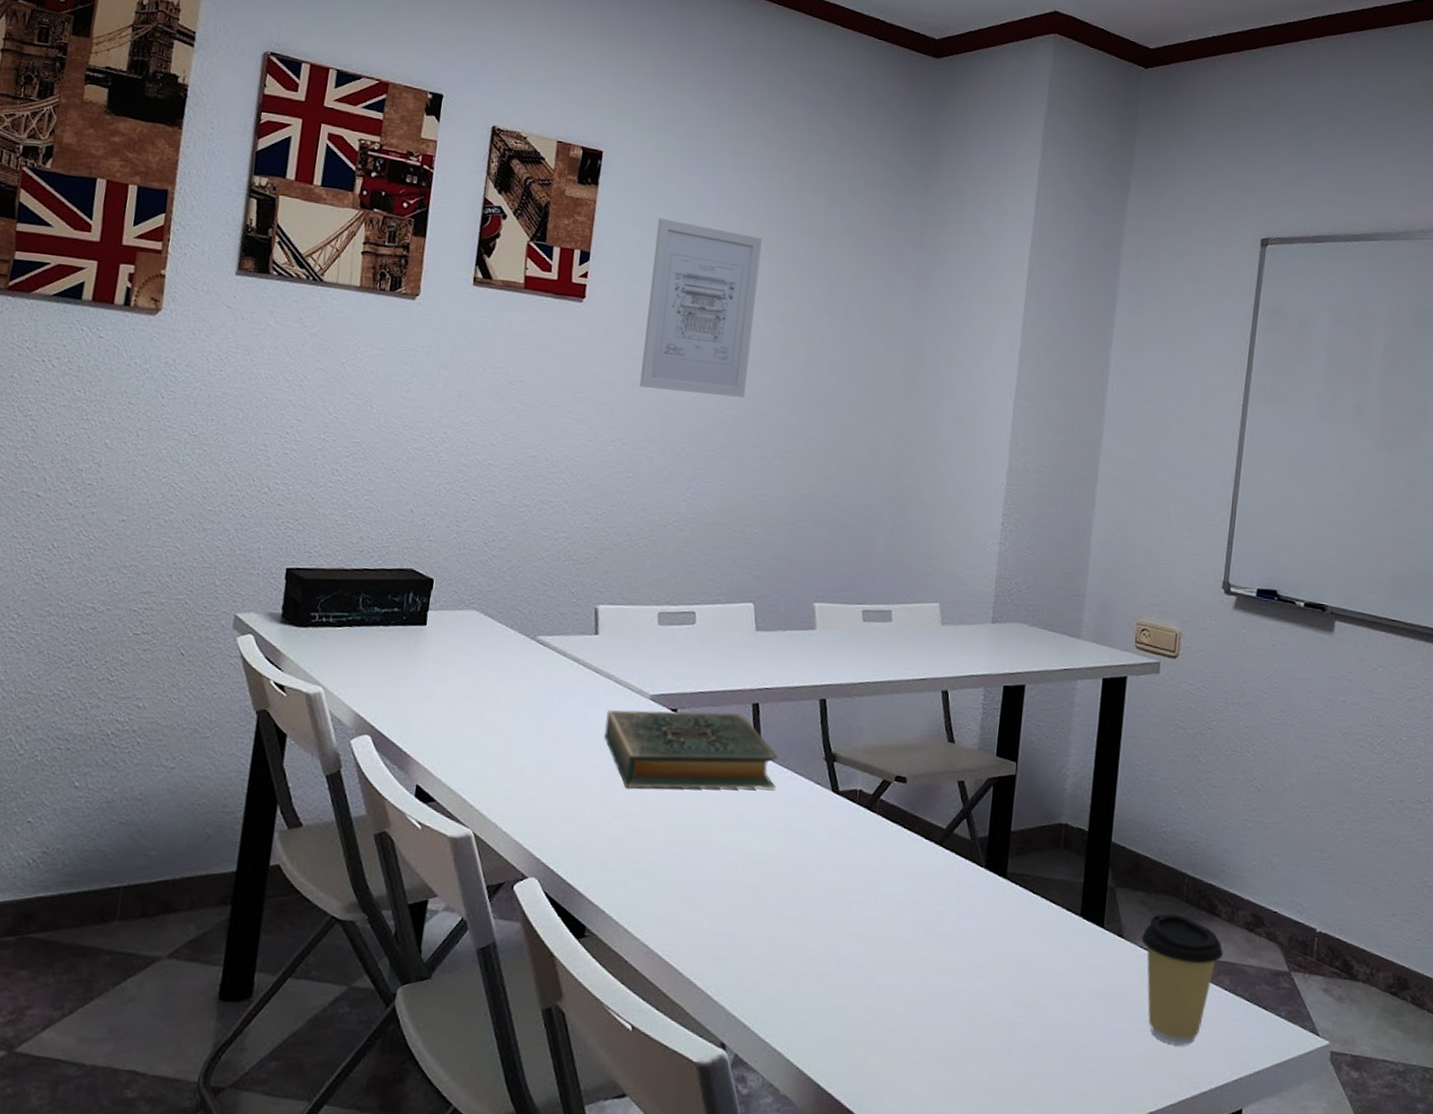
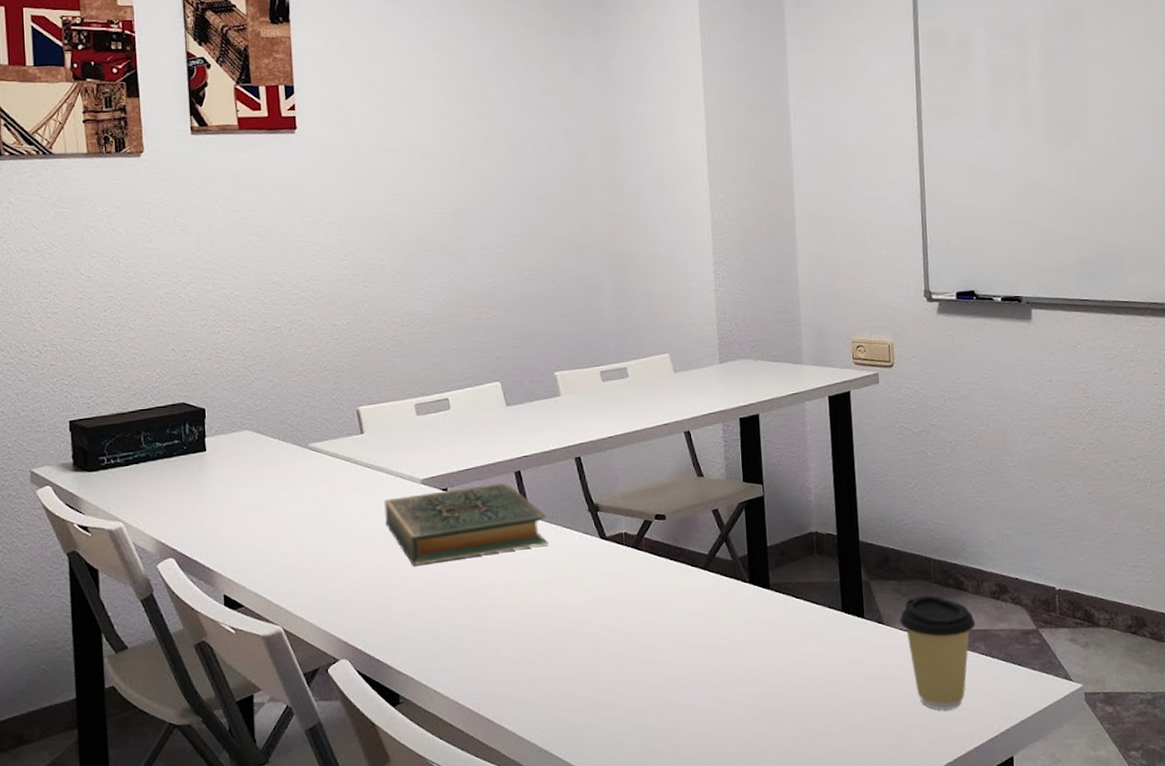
wall art: present [639,218,763,398] -> none [351,43,459,202]

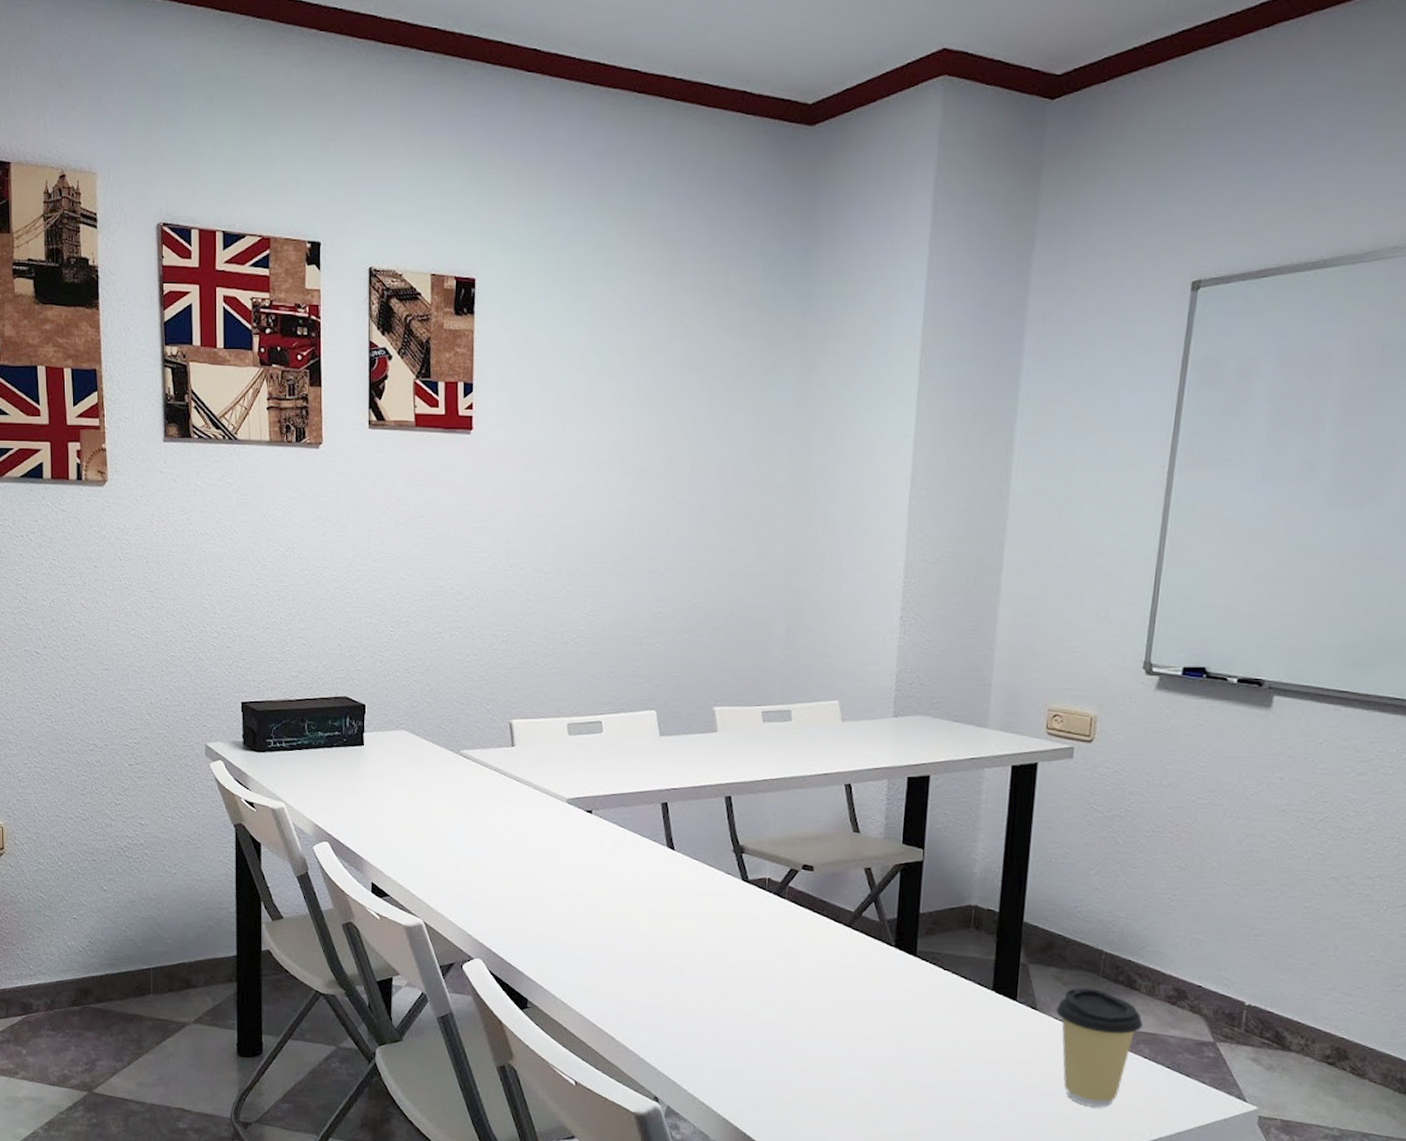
hardback book: present [384,482,548,566] -> none [528,811,689,881]

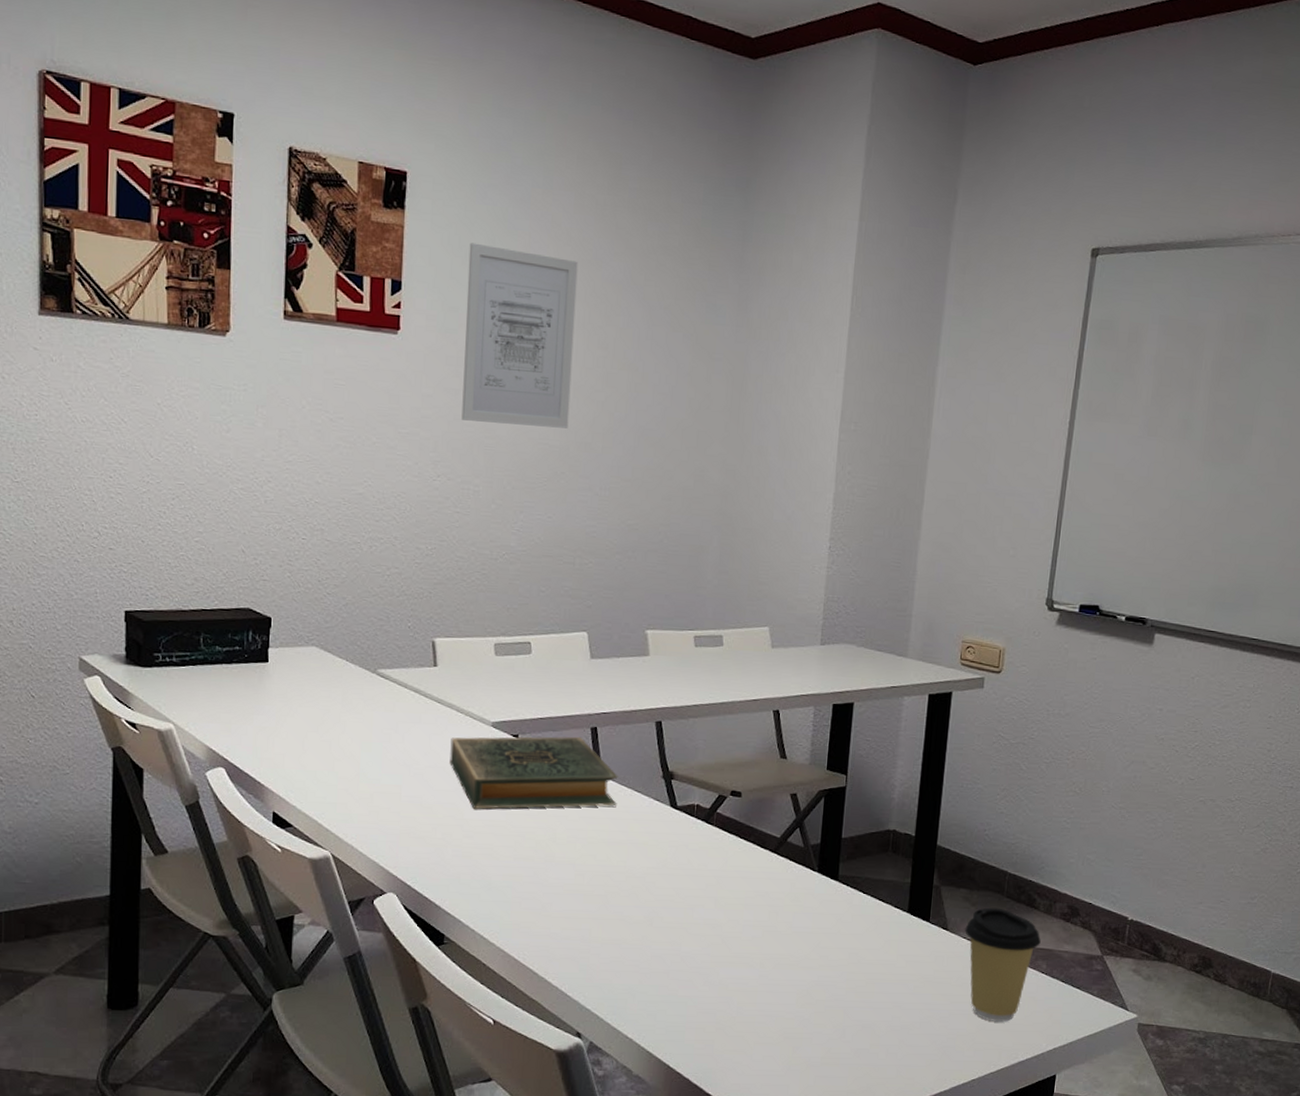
hardback book: none [528,811,689,881] -> present [450,736,618,809]
wall art: none [531,340,639,513] -> present [461,242,578,429]

